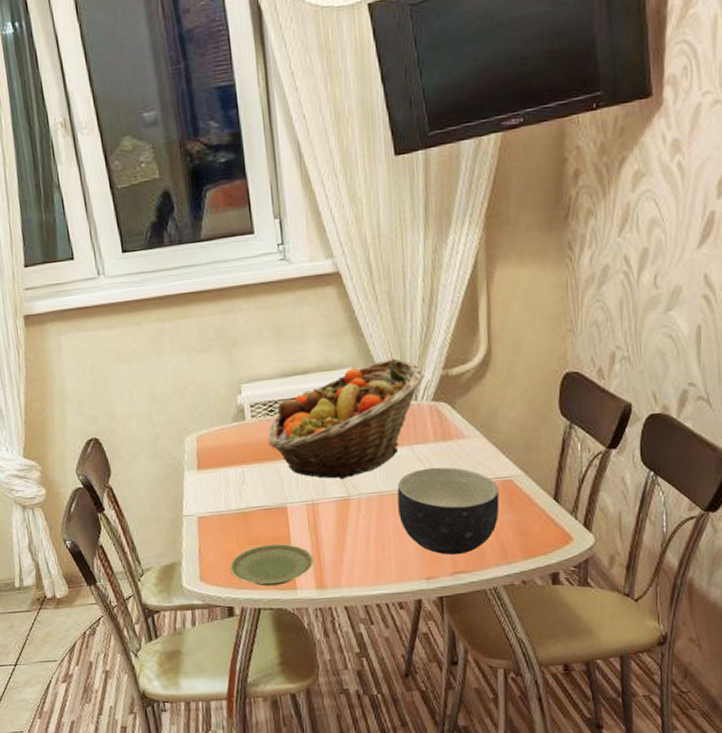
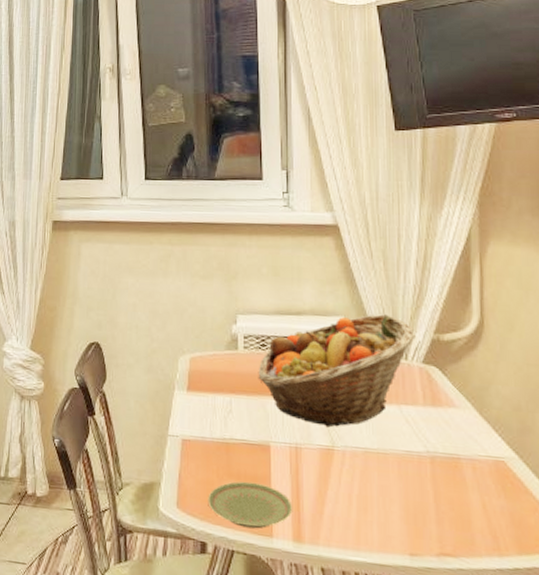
bowl: present [397,467,500,555] -> none [383,431,491,535]

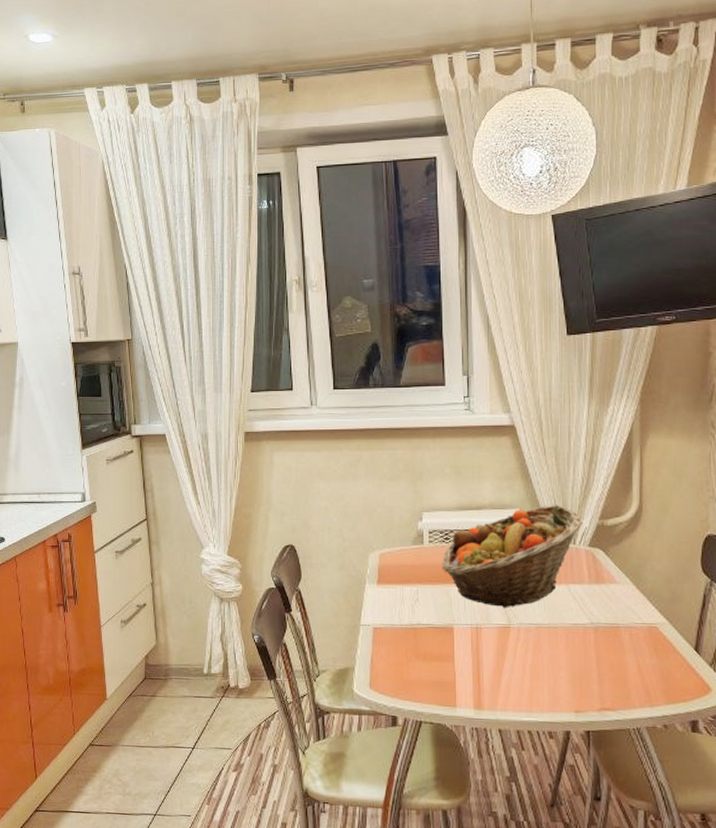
plate: present [208,481,293,529] -> none [398,660,474,701]

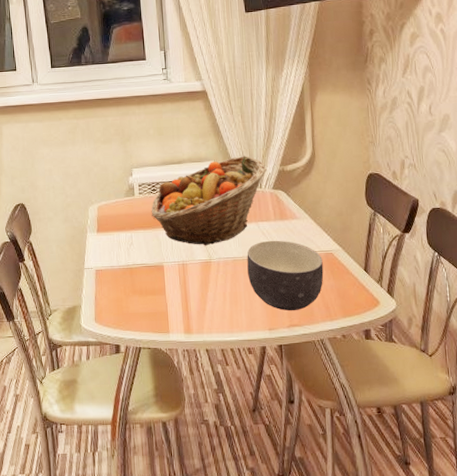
bowl: none [553,606,645,692] -> present [247,240,324,311]

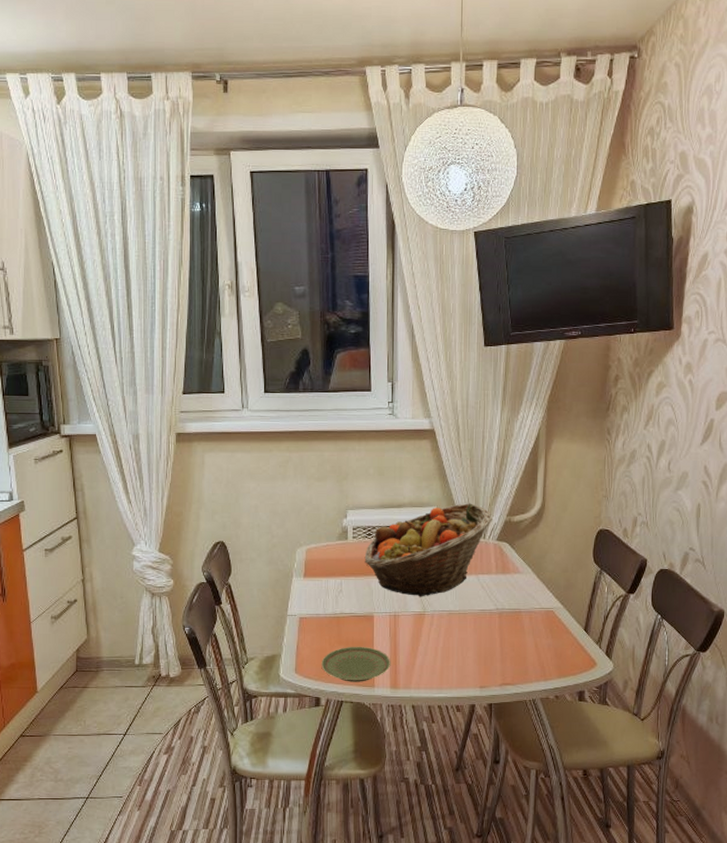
plate: none [118,294,183,329] -> present [321,646,391,682]
bowl: present [247,240,324,311] -> none [463,594,542,669]

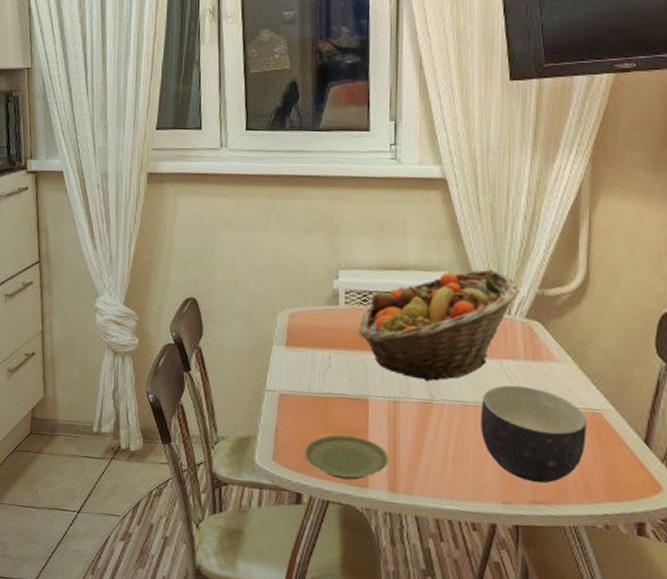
bowl: none [463,594,542,669] -> present [481,385,587,484]

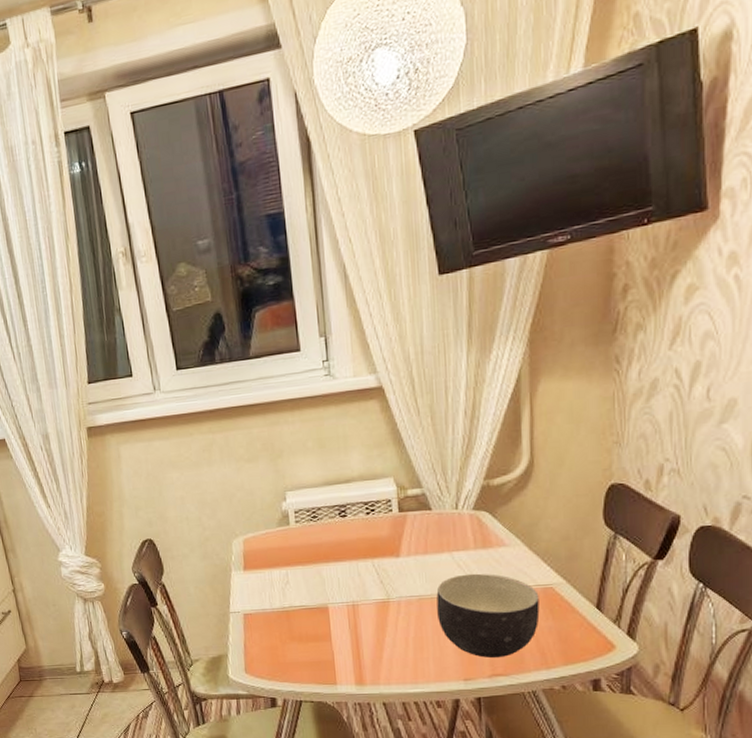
plate: present [304,434,390,480] -> none [273,641,354,680]
fruit basket: present [358,269,520,382] -> none [311,469,465,583]

